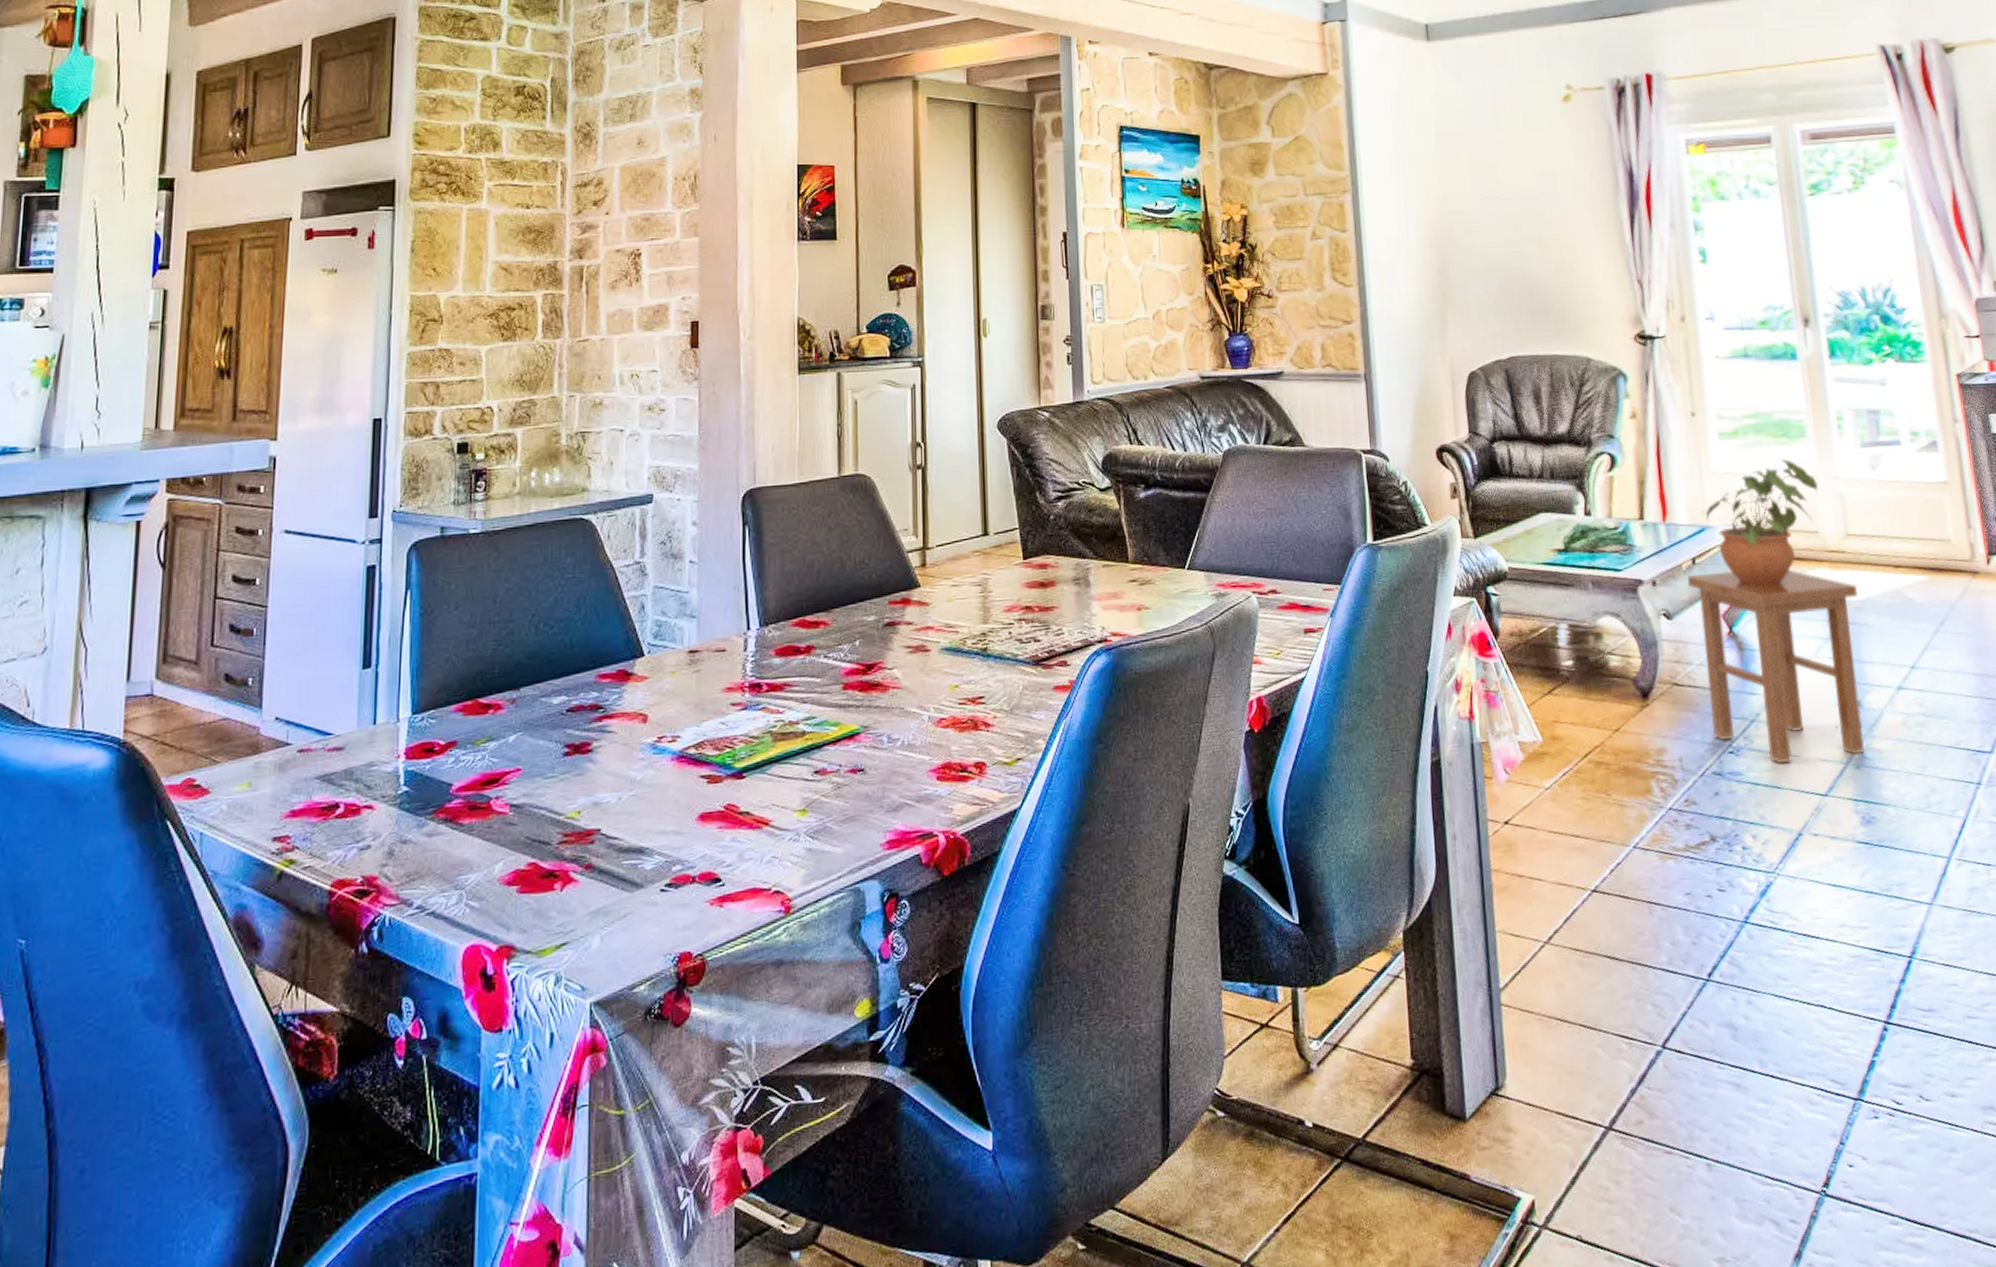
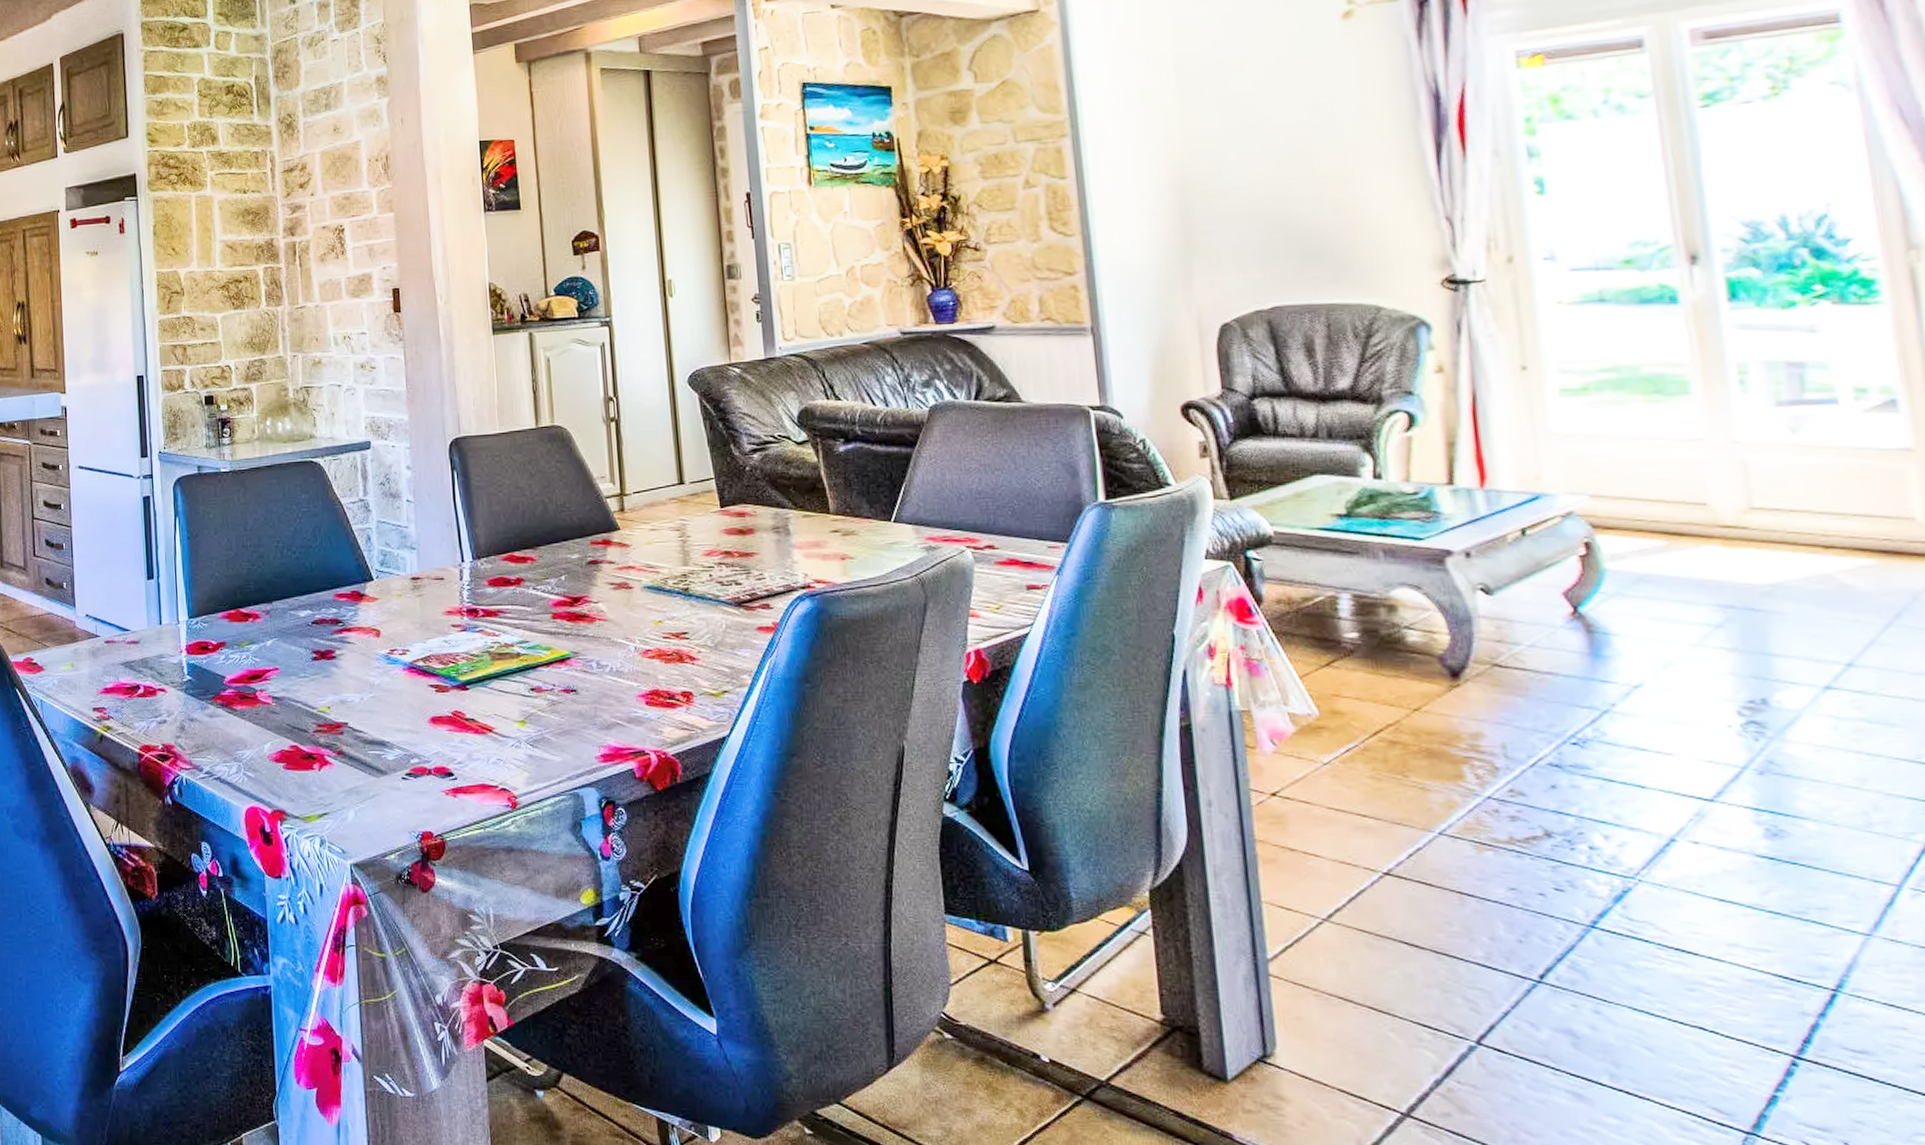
stool: present [1688,569,1866,764] -> none [1515,544,1773,761]
potted plant: present [1706,459,1819,587] -> none [1541,420,1709,563]

